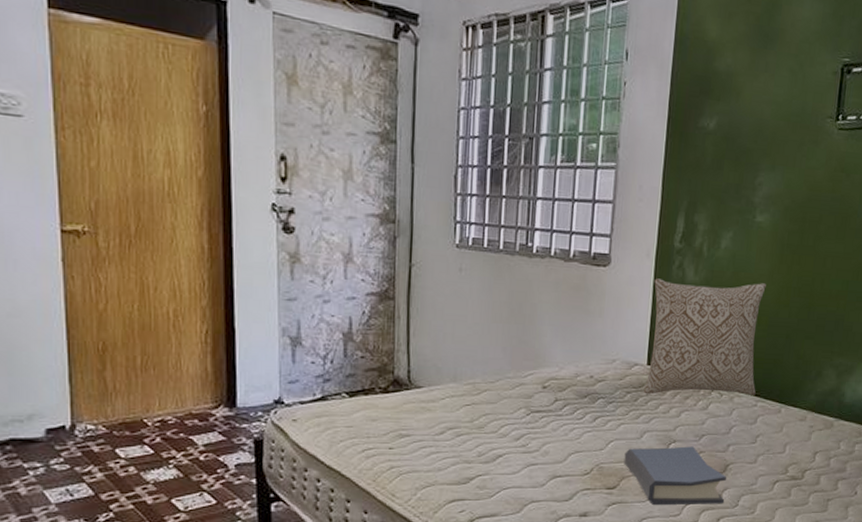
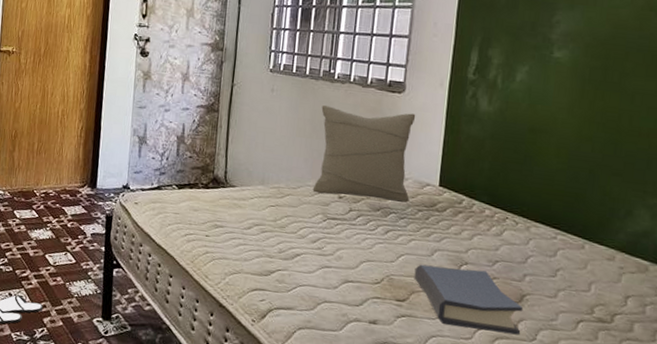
pillow: none [513,285,623,387] -> present [312,105,416,203]
pillow: present [644,278,766,395] -> none [436,106,566,227]

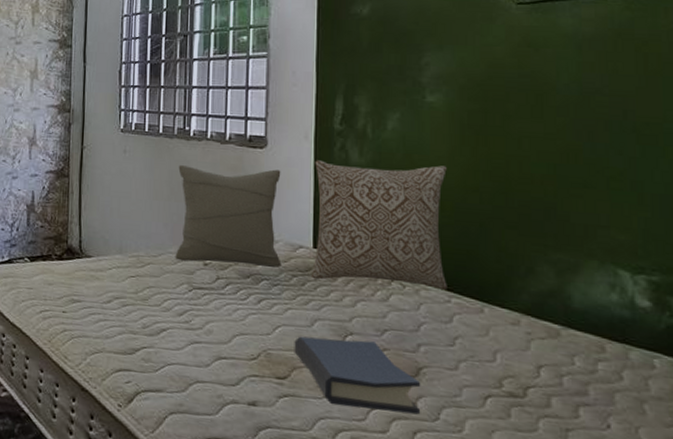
pillow: none [436,106,566,227] -> present [312,160,447,290]

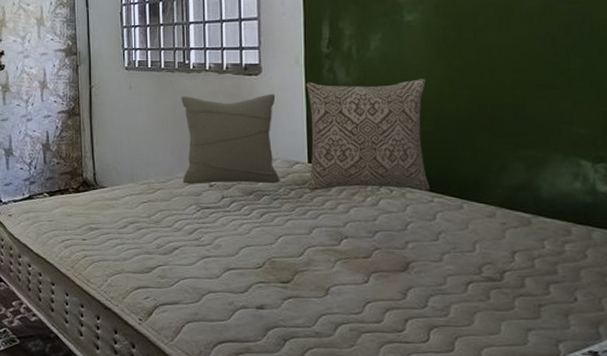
hardback book: present [294,336,421,415] -> none [295,242,411,304]

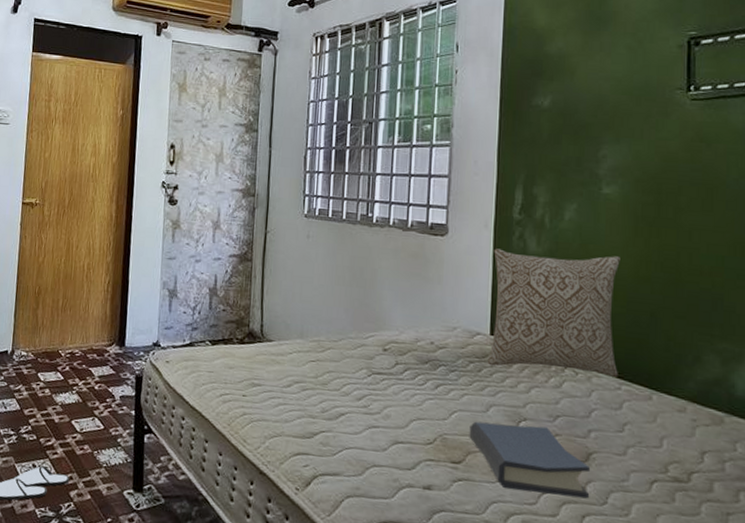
pillow: present [181,94,280,184] -> none [355,251,461,355]
hardback book: none [295,242,411,304] -> present [469,421,591,499]

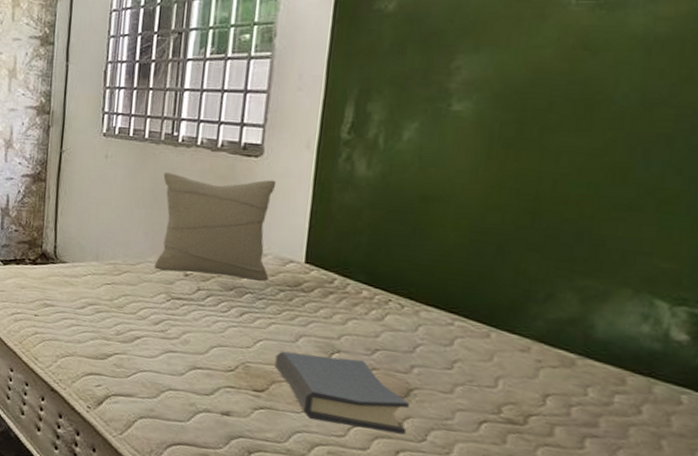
pillow: none [355,251,461,355] -> present [154,172,277,282]
pillow: present [488,248,620,377] -> none [301,171,467,312]

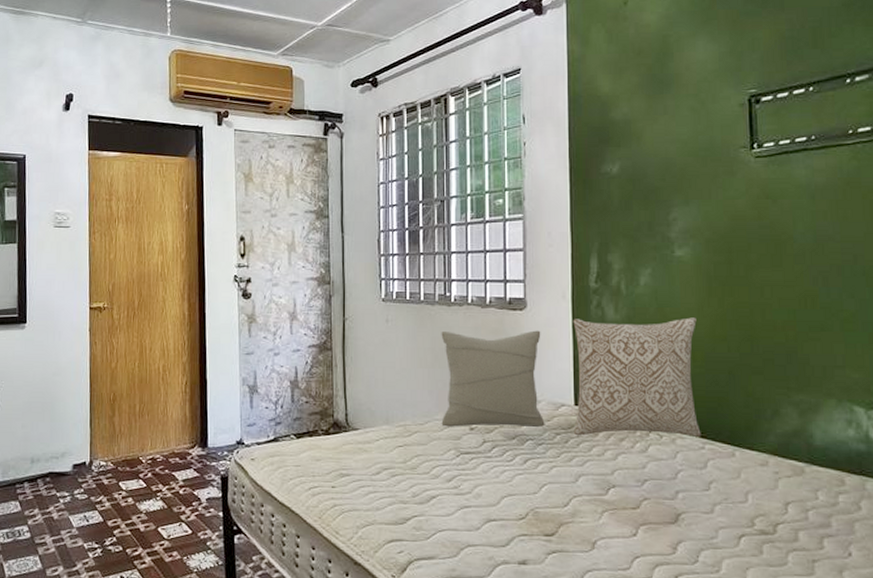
hardback book: present [274,351,410,435] -> none [560,492,681,559]
pillow: none [301,171,467,312] -> present [573,317,701,437]

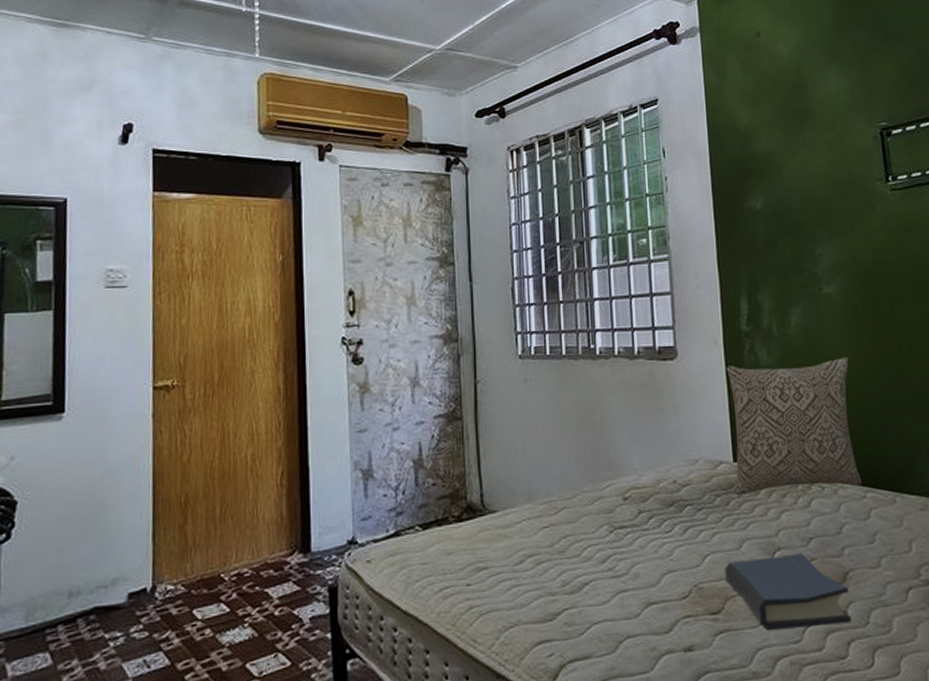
pillow: present [441,330,545,428] -> none [586,381,704,499]
hardback book: none [560,492,681,559] -> present [724,553,852,630]

